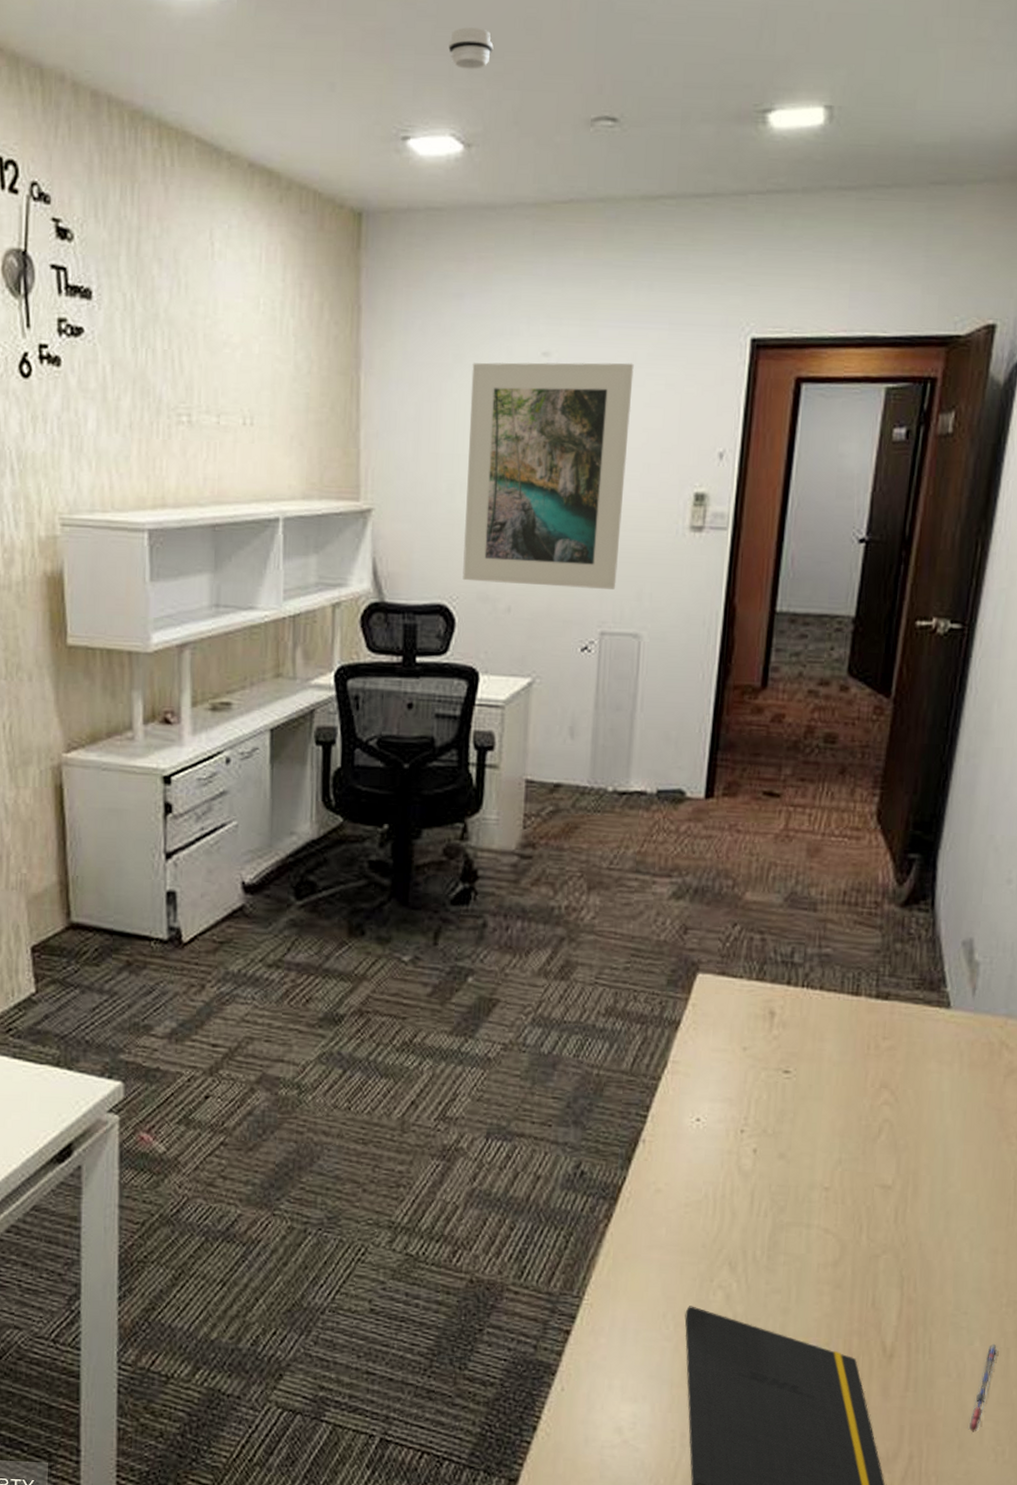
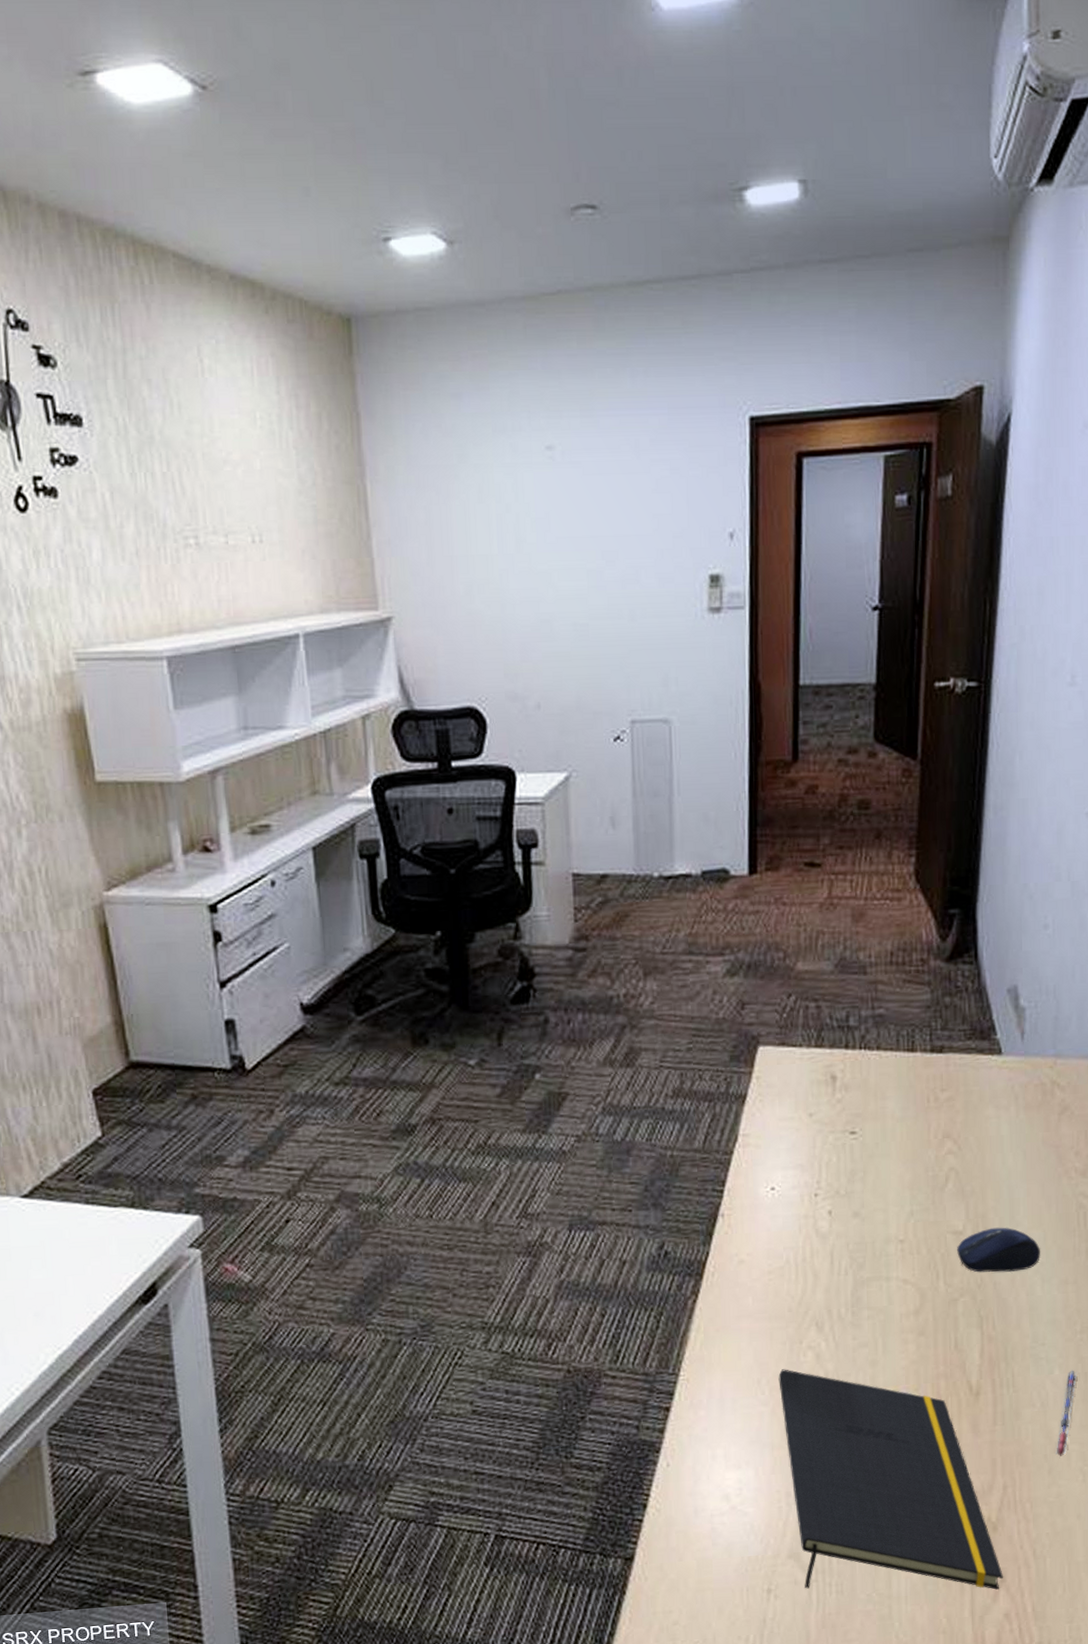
smoke detector: present [448,27,494,69] -> none [420,122,466,165]
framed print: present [462,362,634,589] -> none [477,450,642,681]
computer mouse: none [883,1186,972,1234] -> present [957,1227,1040,1273]

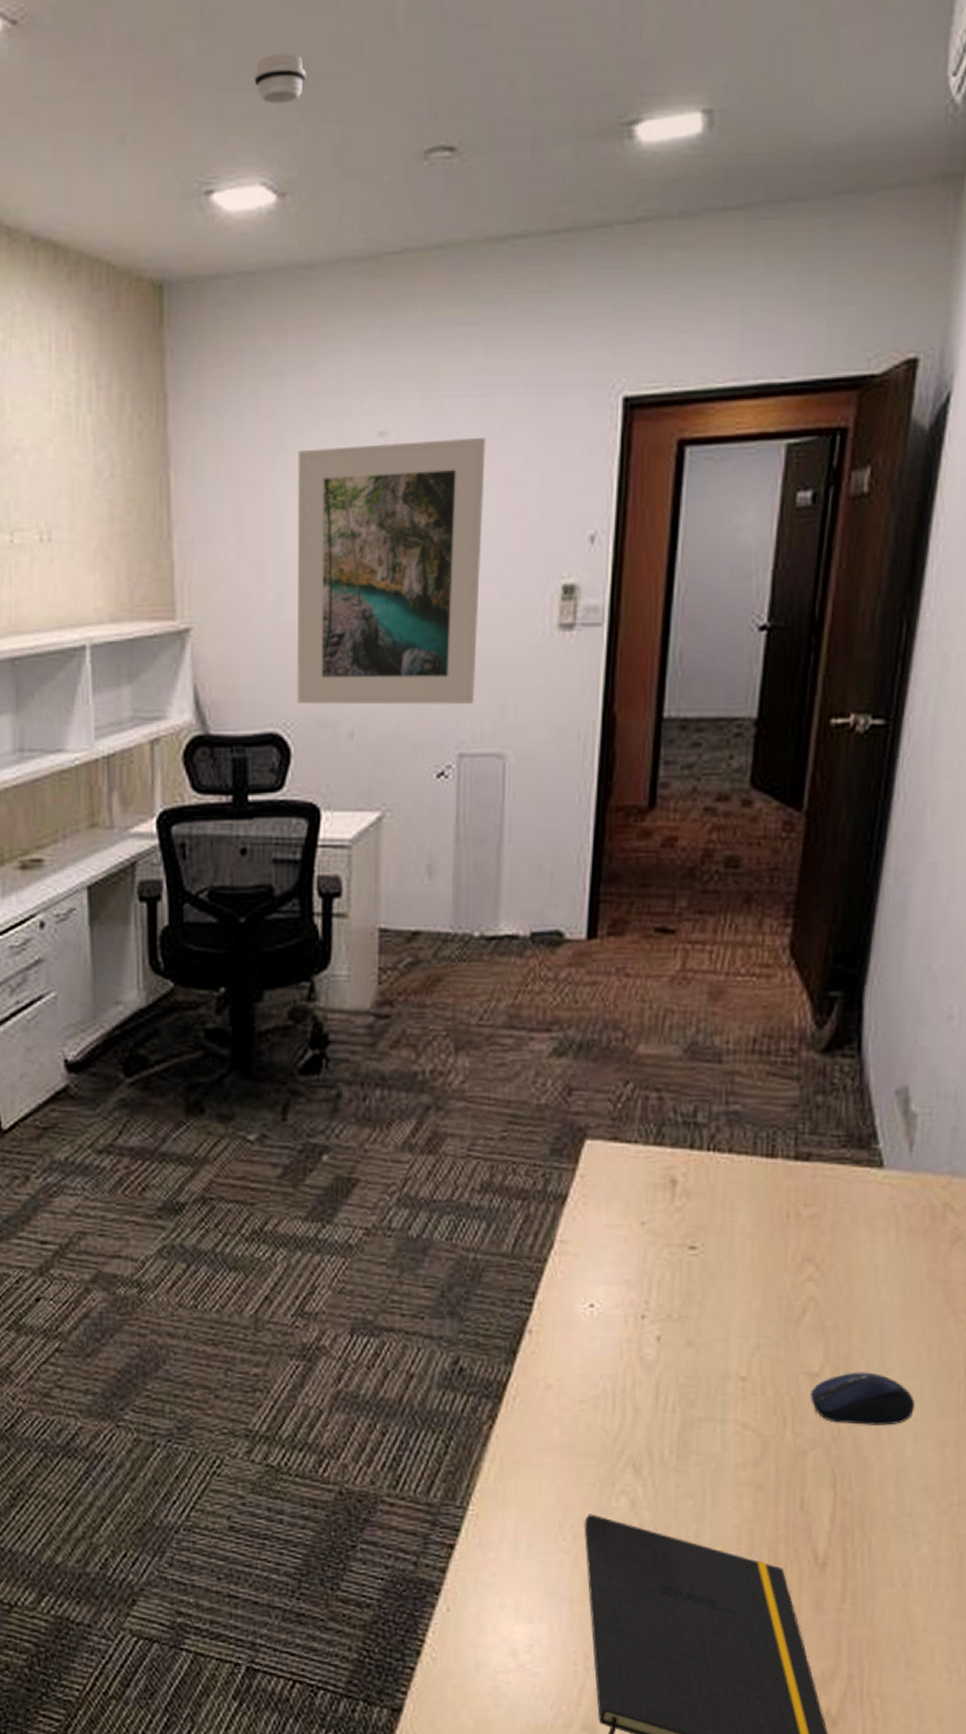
smoke detector: none [420,122,466,165] -> present [254,53,307,104]
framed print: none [477,450,642,681] -> present [297,437,486,705]
pen: present [1056,1370,1077,1456] -> none [916,1548,950,1648]

